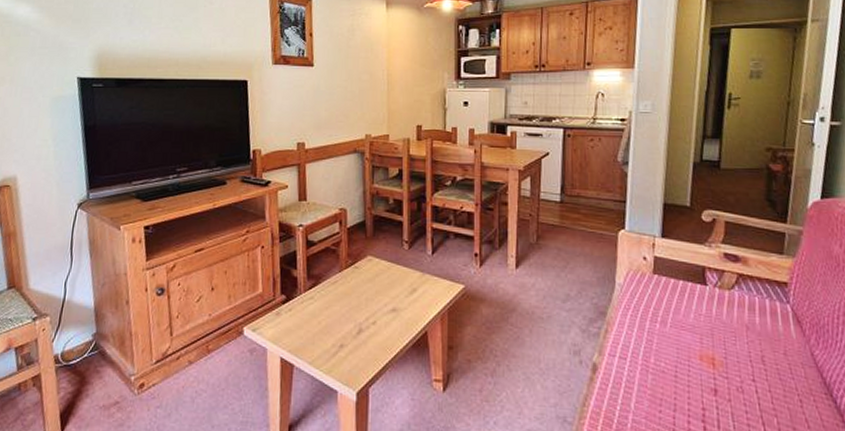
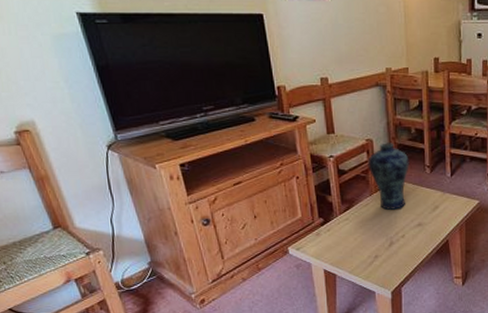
vase: none [339,213,385,291] -> present [367,142,409,211]

